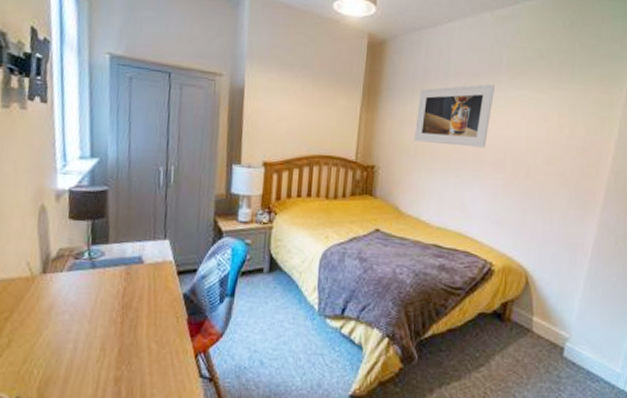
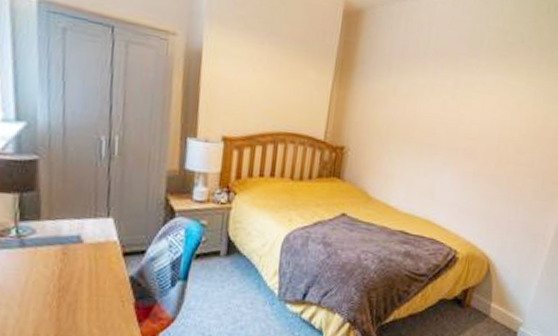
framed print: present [414,84,495,148] -> none [387,66,473,134]

